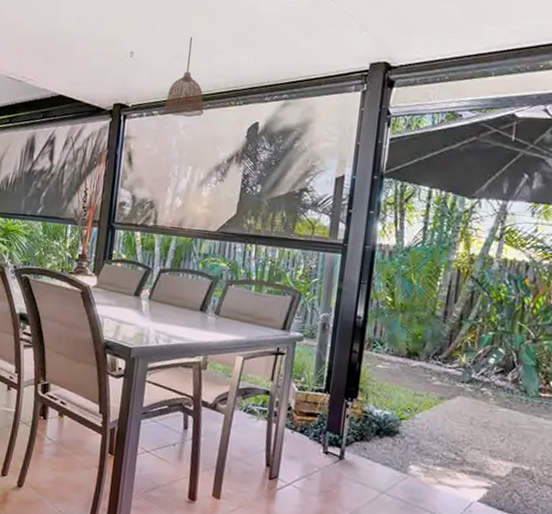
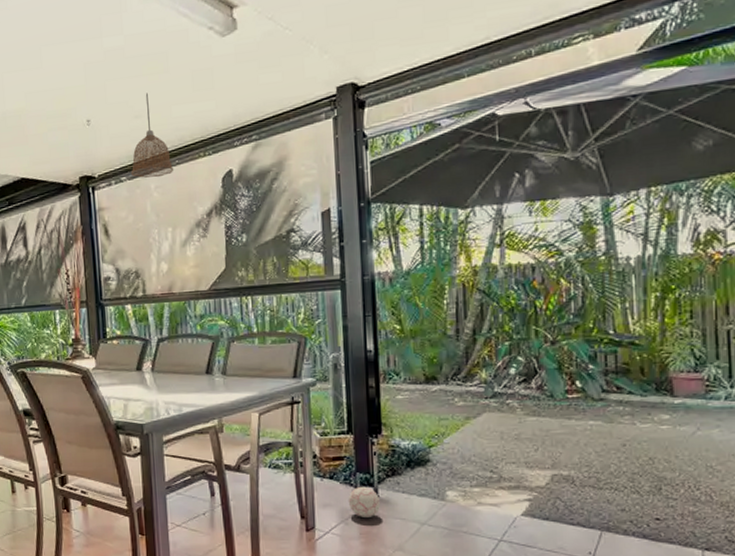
decorative ball: none [313,445,346,478] -> present [348,486,381,519]

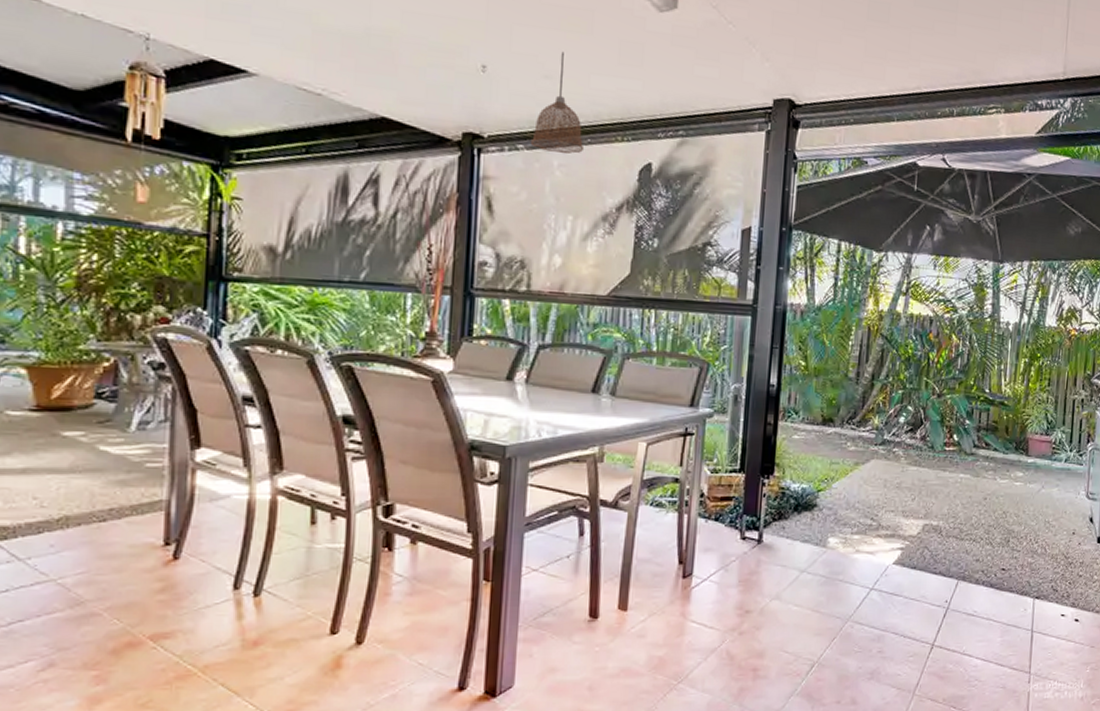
decorative ball: present [348,486,381,519] -> none [730,529,764,565]

